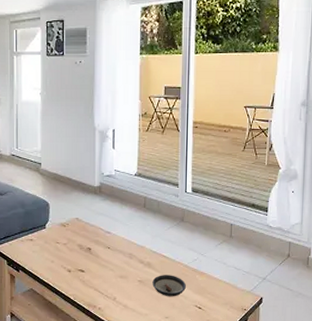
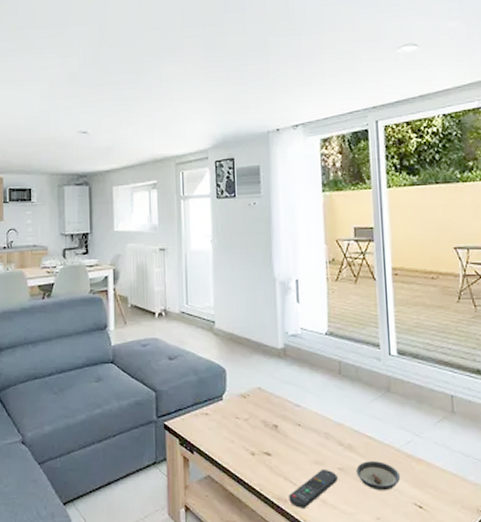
remote control: none [97,281,137,312] -> present [289,468,338,508]

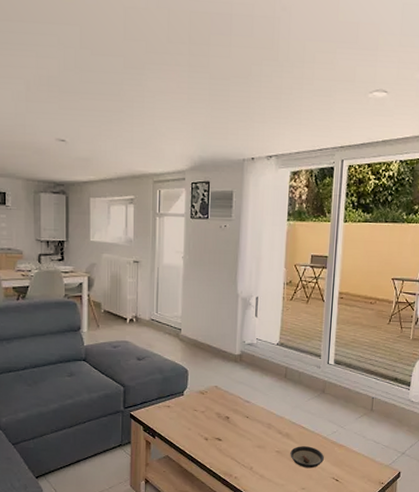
remote control: present [289,468,338,508] -> none [234,451,275,481]

